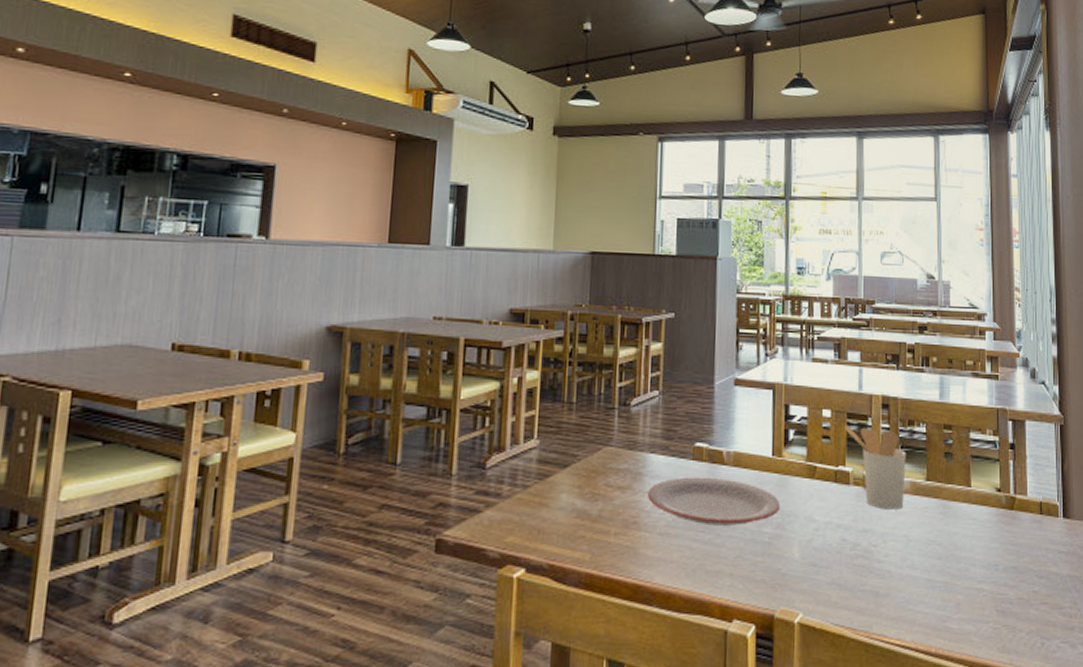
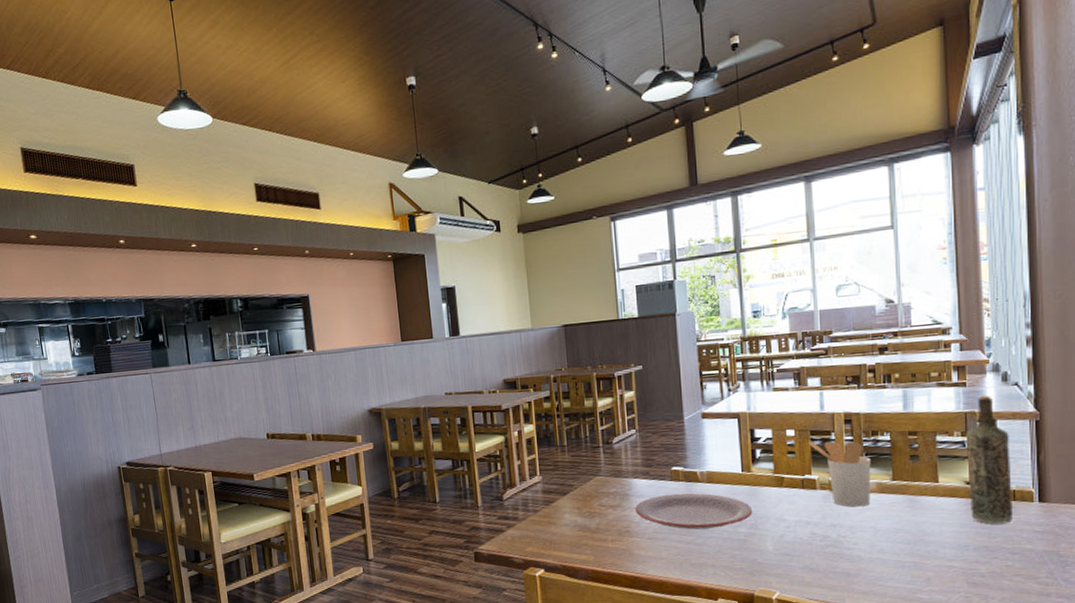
bottle: none [997,391,1040,541] -> present [965,395,1014,524]

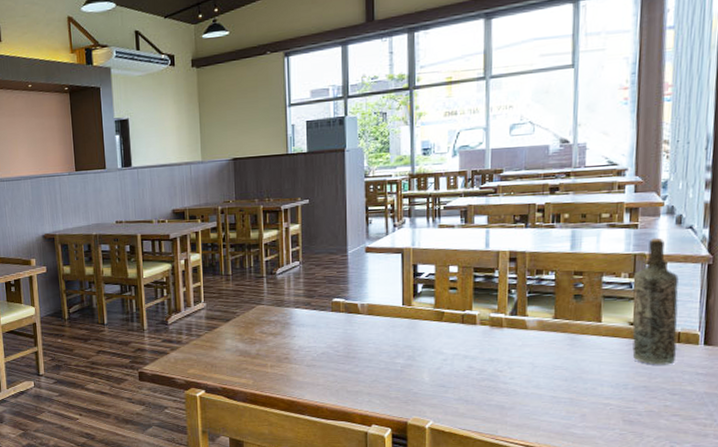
plate: present [634,493,753,530] -> none [294,323,411,359]
utensil holder: present [809,441,871,507] -> none [471,277,533,343]

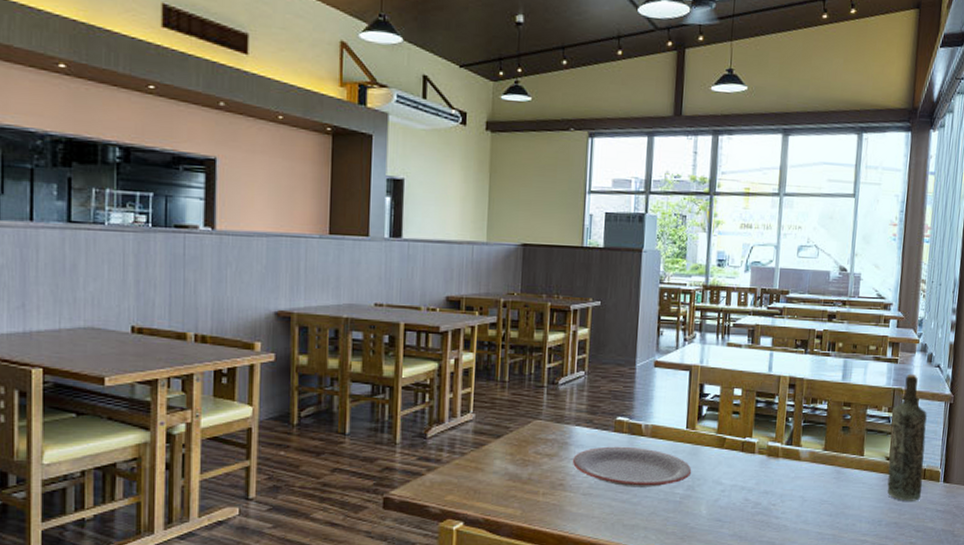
plate: none [294,323,411,359] -> present [572,446,692,487]

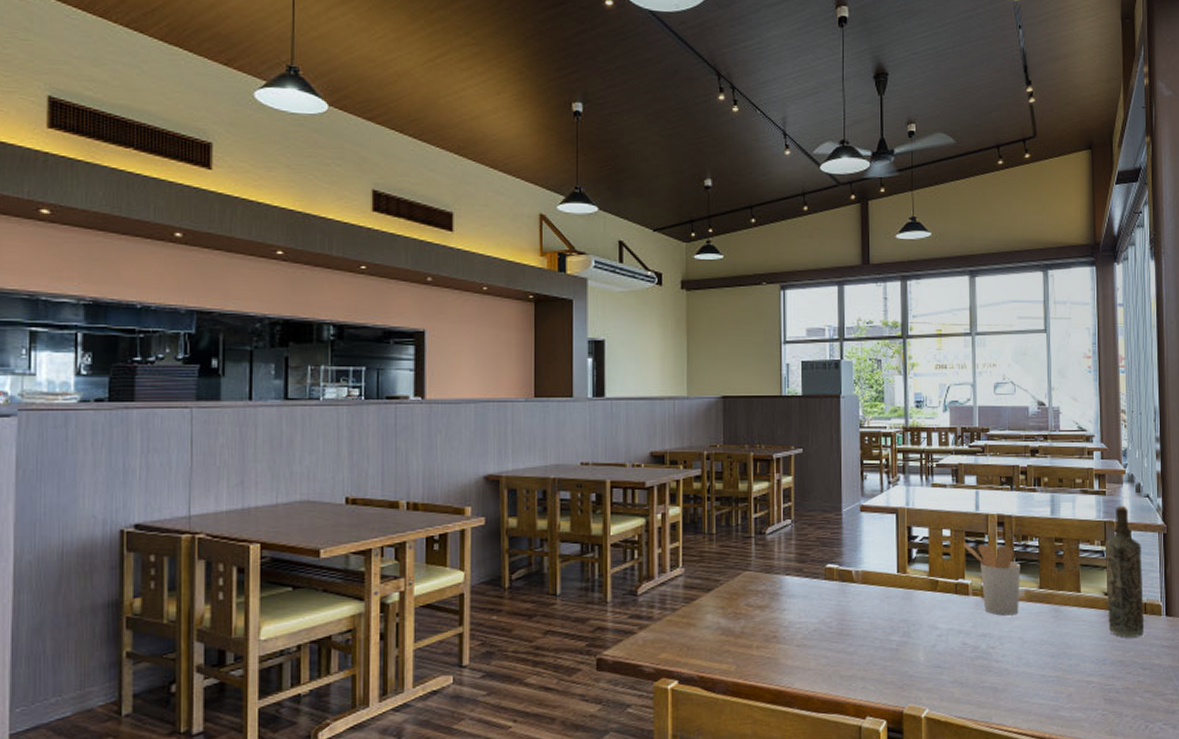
plate: present [572,446,692,487] -> none [784,594,906,637]
utensil holder: none [753,402,808,475] -> present [963,542,1020,616]

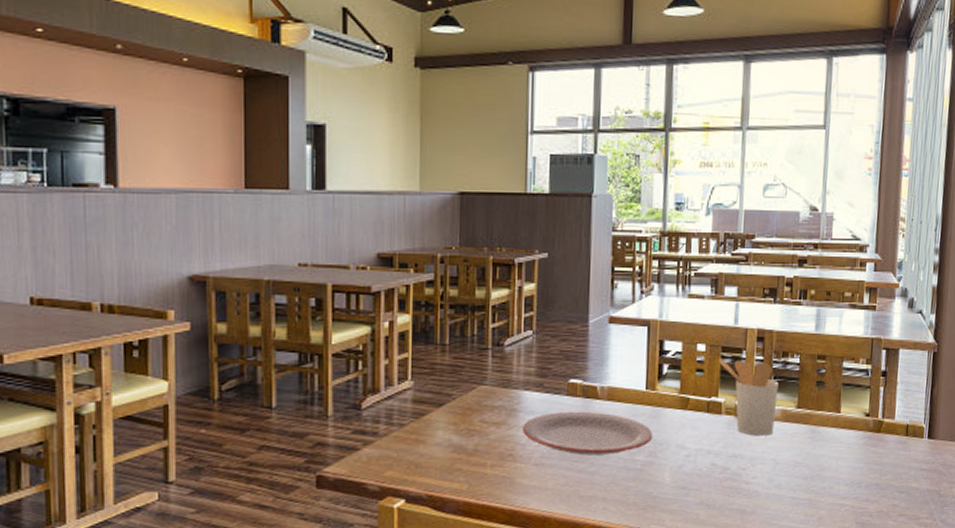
plate: none [784,594,906,637] -> present [521,411,653,456]
bottle: present [1105,505,1145,638] -> none [866,321,909,461]

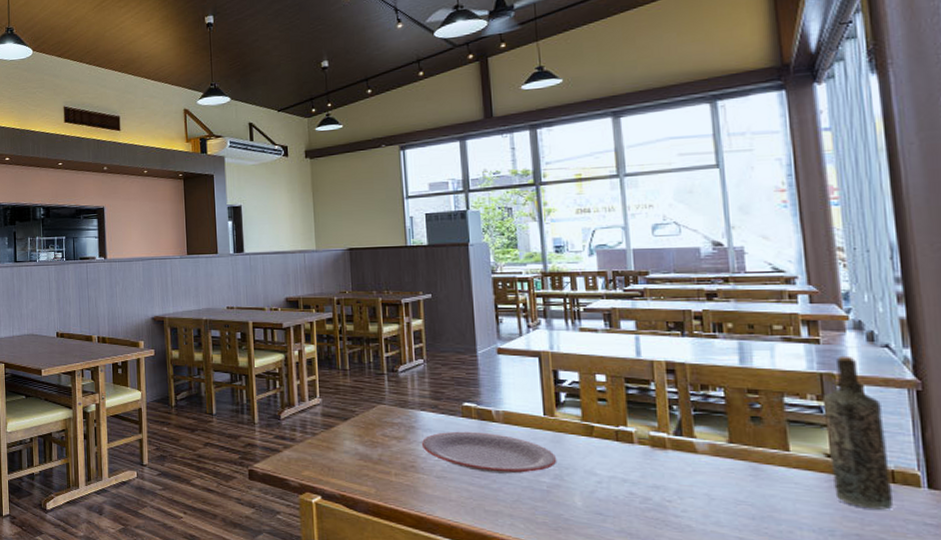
utensil holder: present [719,358,779,436] -> none [623,389,702,469]
bottle: none [866,321,909,461] -> present [822,355,894,510]

